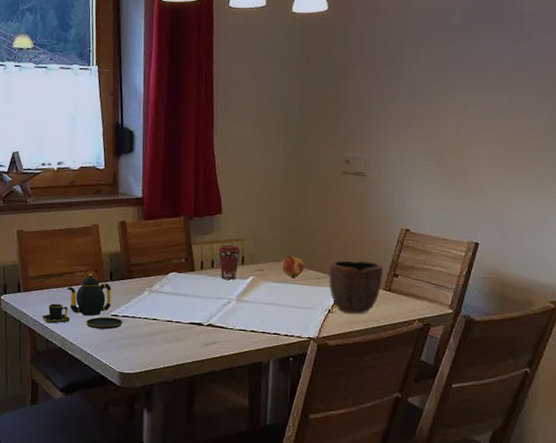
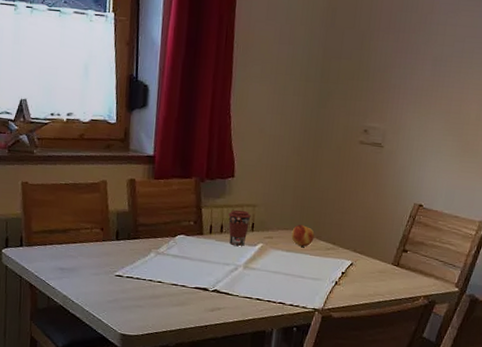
teapot: present [42,273,123,330] -> none [44,231,127,290]
bowl: present [329,260,383,314] -> none [338,232,393,288]

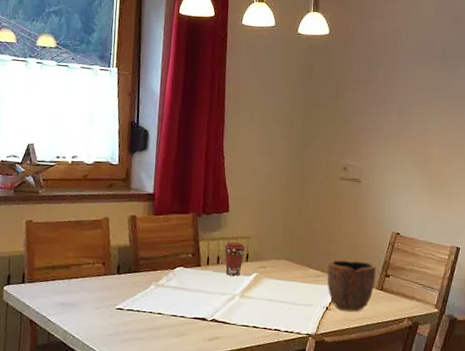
fruit: present [291,225,315,247] -> none [283,254,305,275]
bowl: none [338,232,393,288] -> present [327,259,376,312]

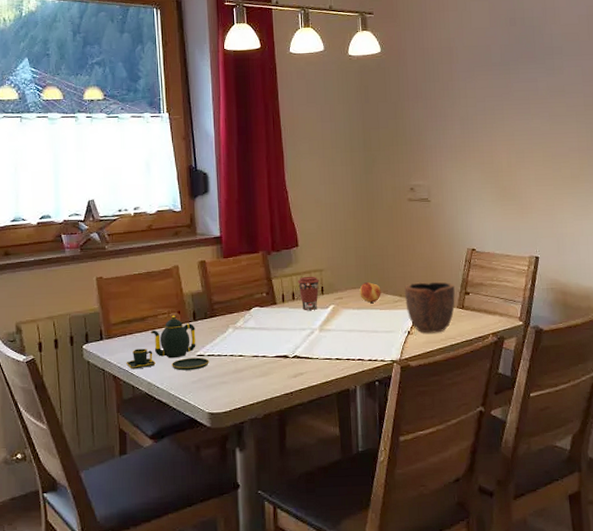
teapot: none [45,266,128,323] -> present [126,315,209,371]
fruit: none [283,254,305,275] -> present [359,282,381,303]

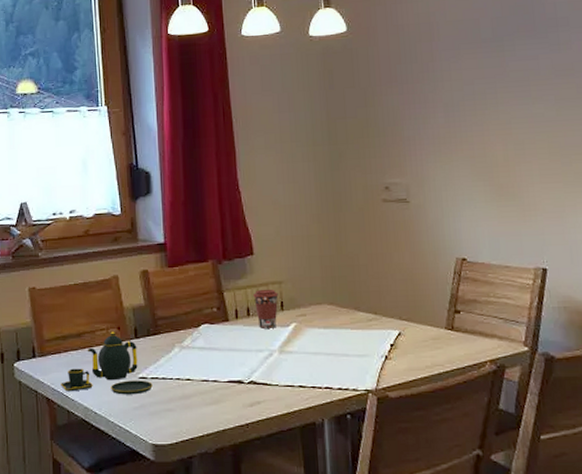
fruit: present [359,282,381,303] -> none [326,297,352,321]
bowl: present [405,281,455,333] -> none [380,297,443,359]

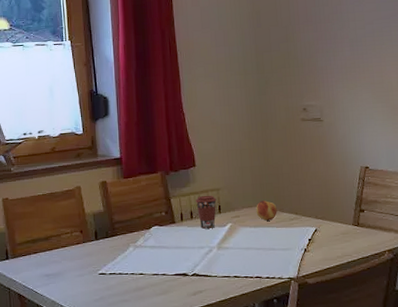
teapot: present [61,331,153,395] -> none [31,234,111,289]
fruit: none [326,297,352,321] -> present [256,201,277,221]

